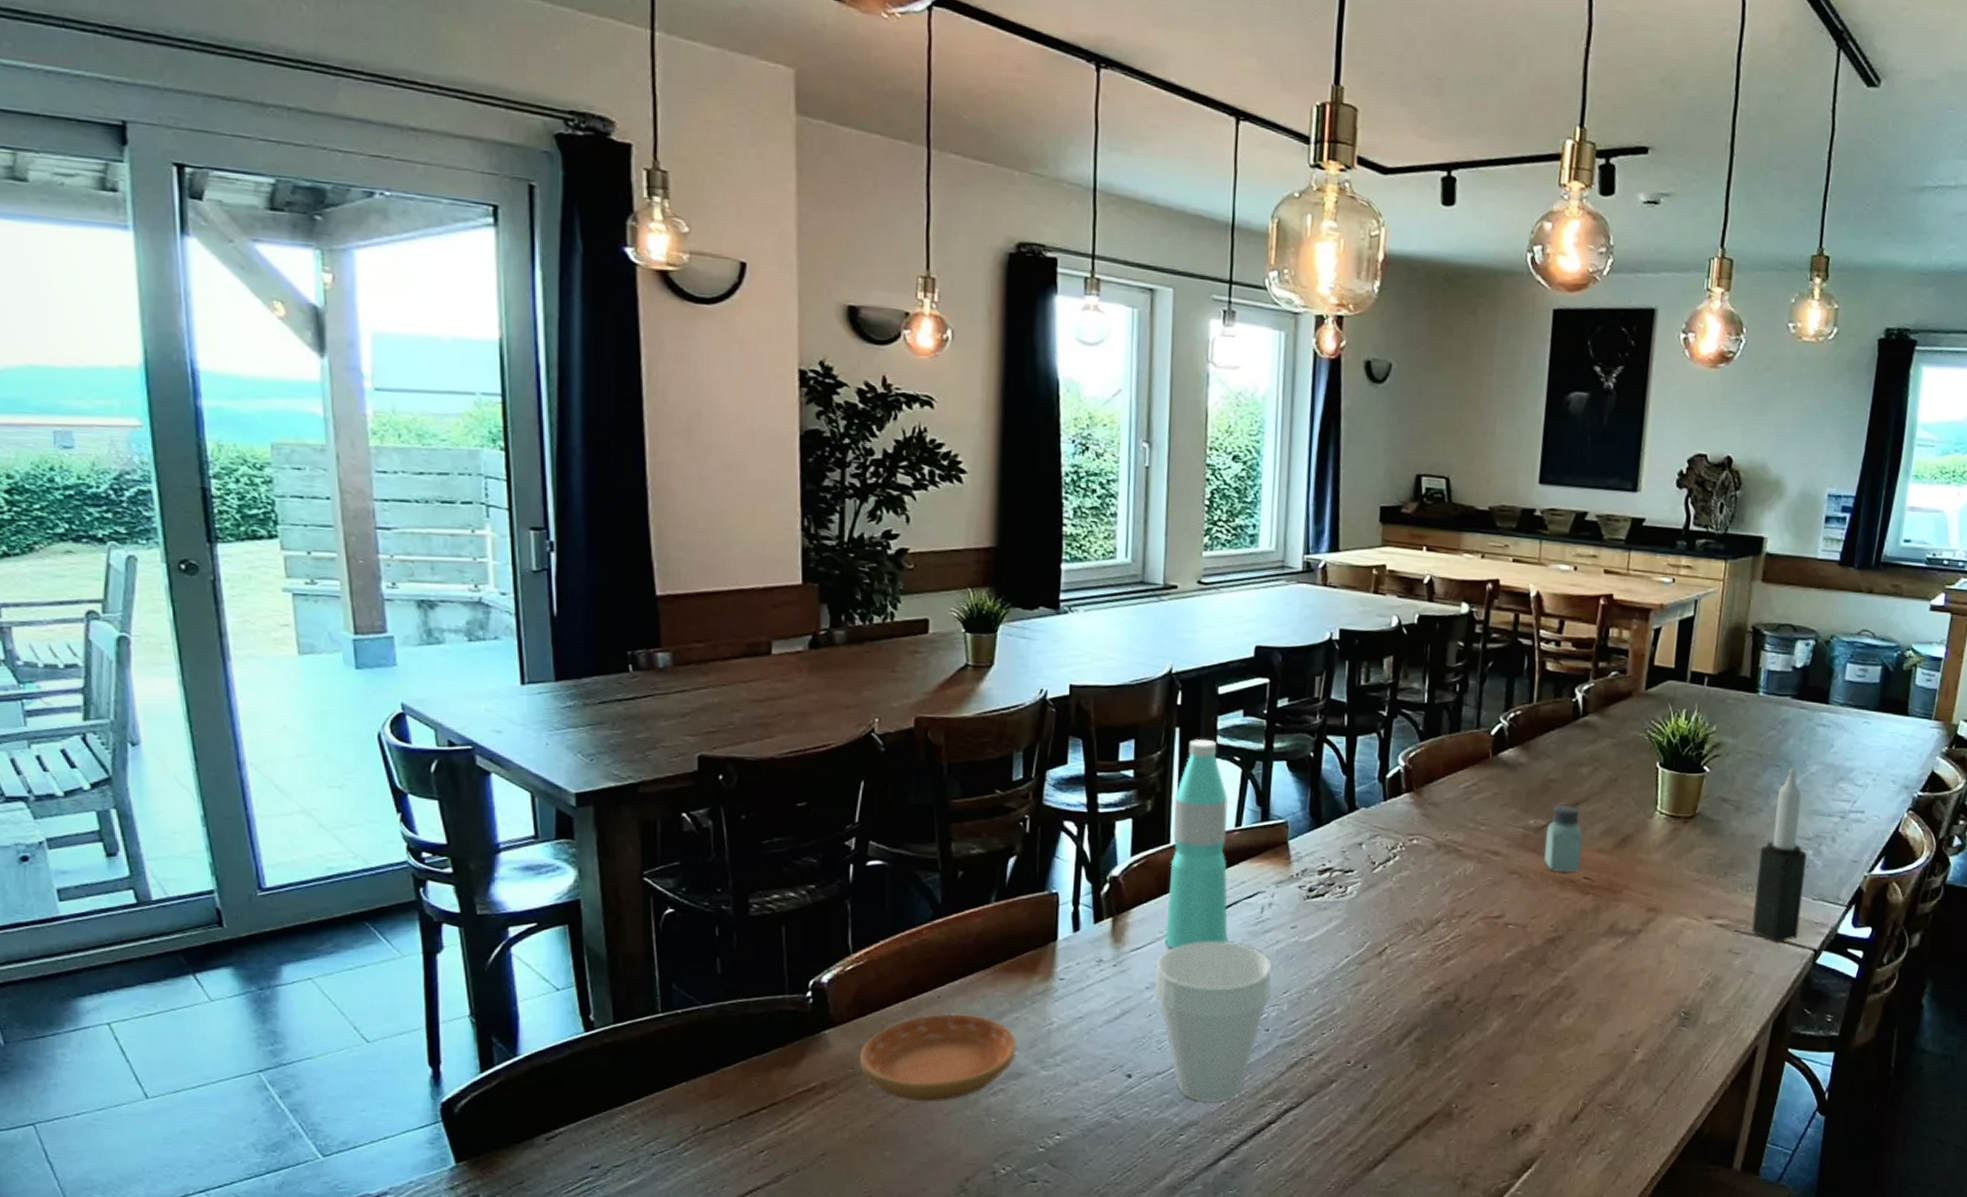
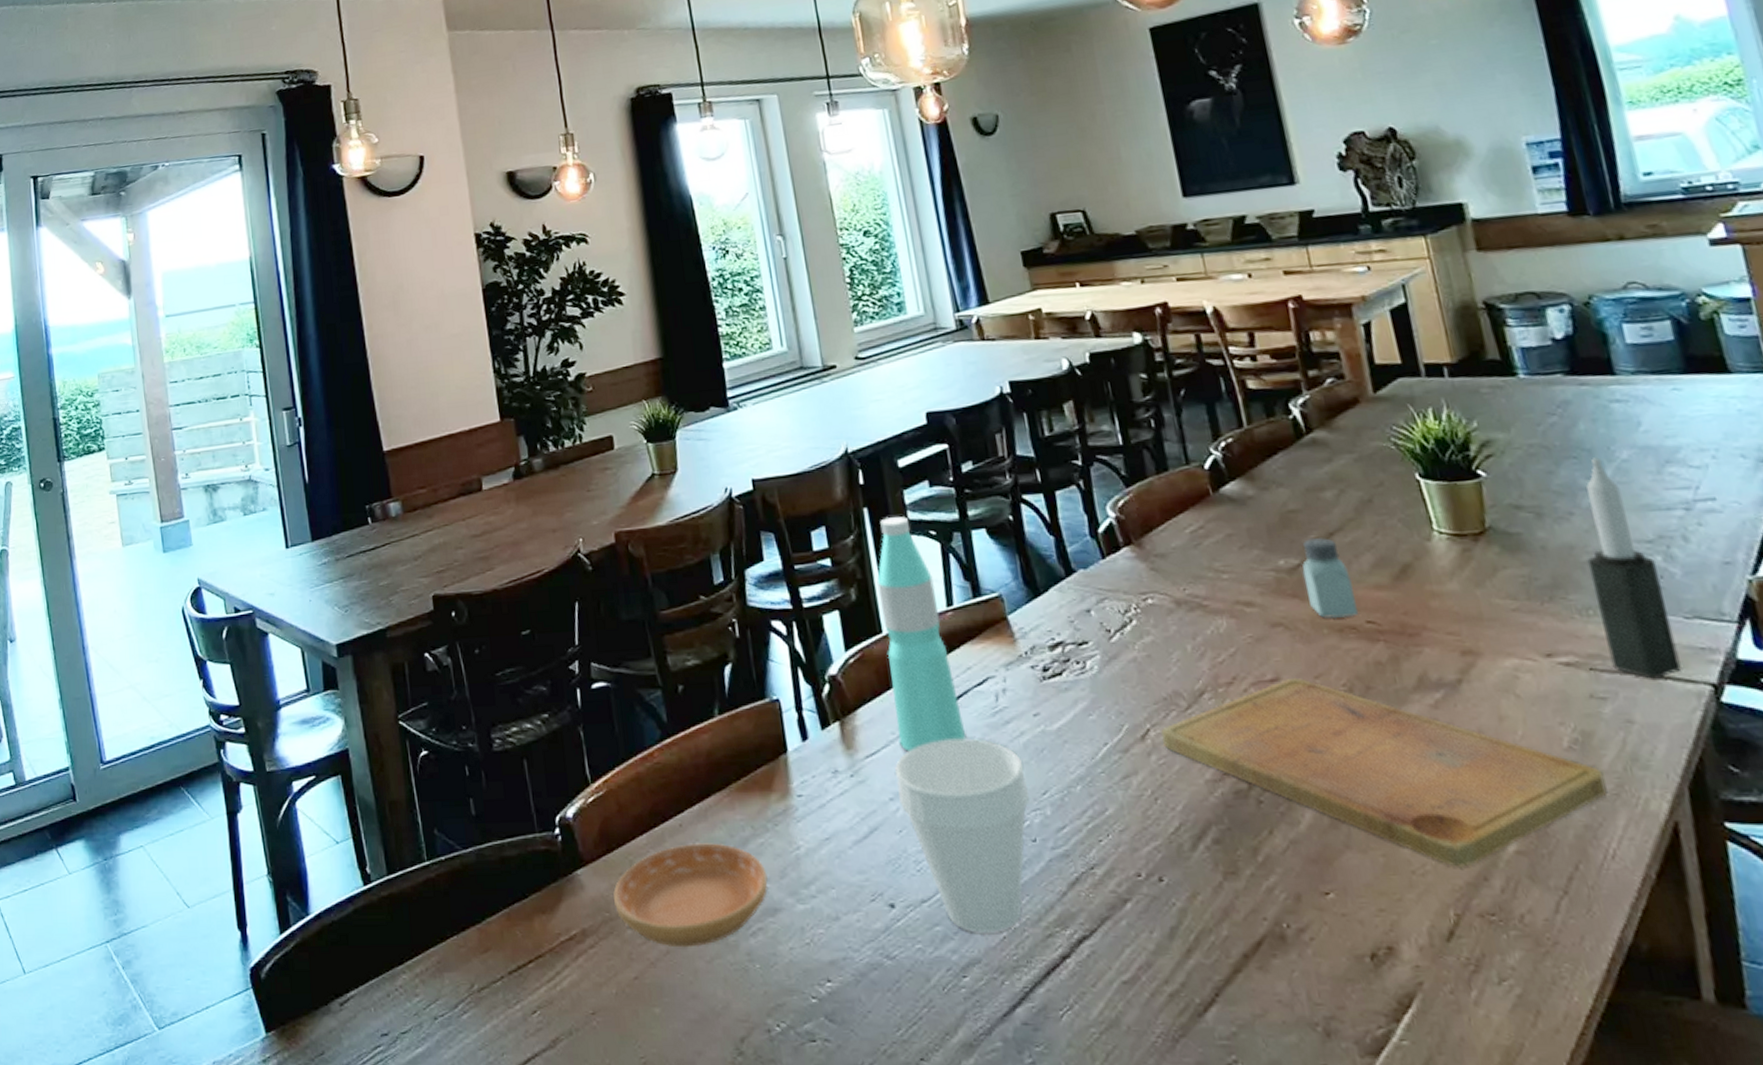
cutting board: none [1395,917,1719,1070] -> present [1161,678,1607,867]

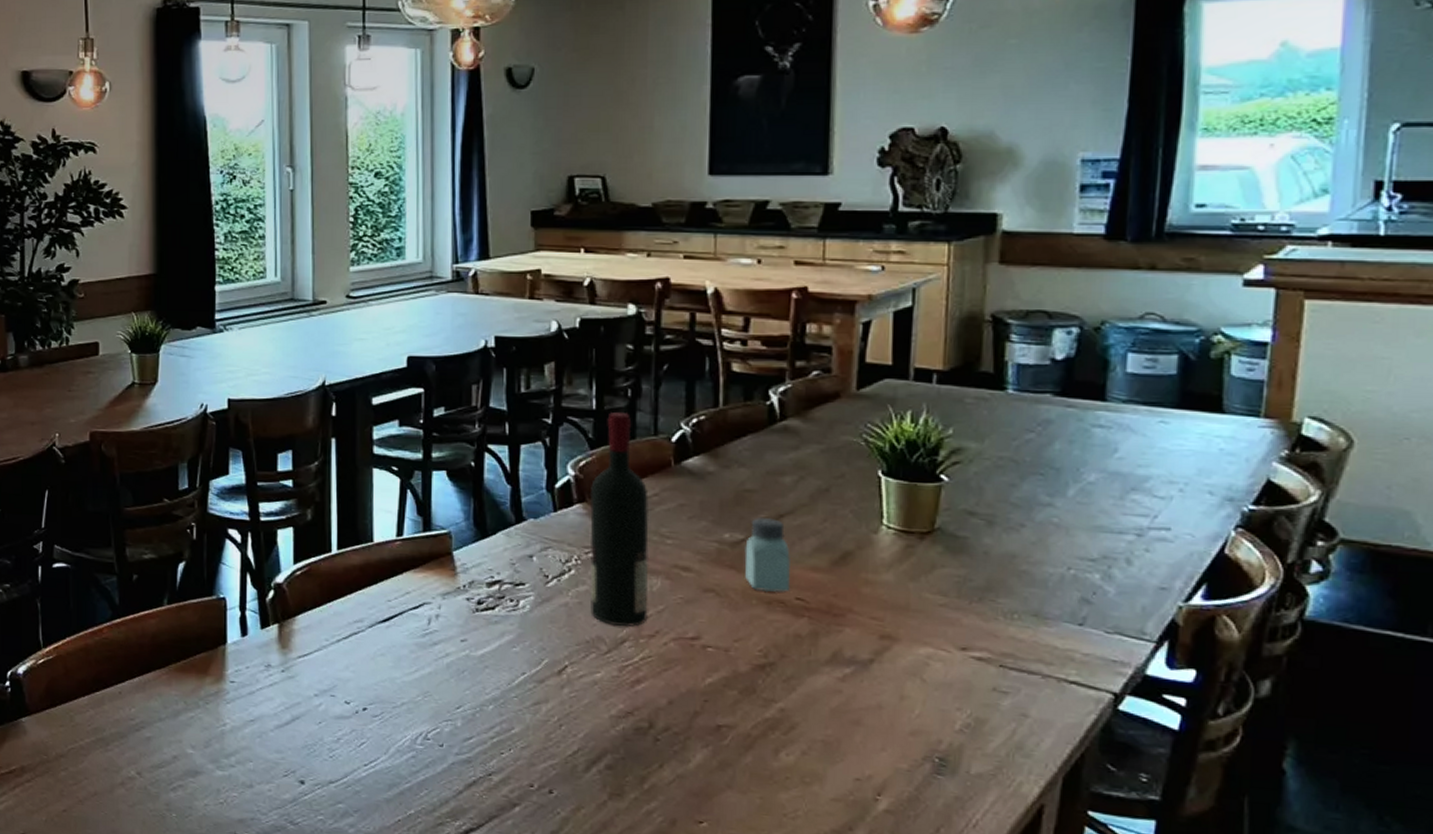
saucer: present [613,843,768,948] -> none [53,709,193,793]
water bottle: present [876,516,967,752] -> none [331,448,395,658]
cup: present [894,738,1030,933] -> none [322,651,444,816]
wine bottle: none [1134,445,1222,676] -> present [589,412,650,627]
cutting board: present [1161,678,1607,867] -> none [578,639,986,817]
candle: present [1586,457,1682,679] -> none [1022,477,1092,683]

